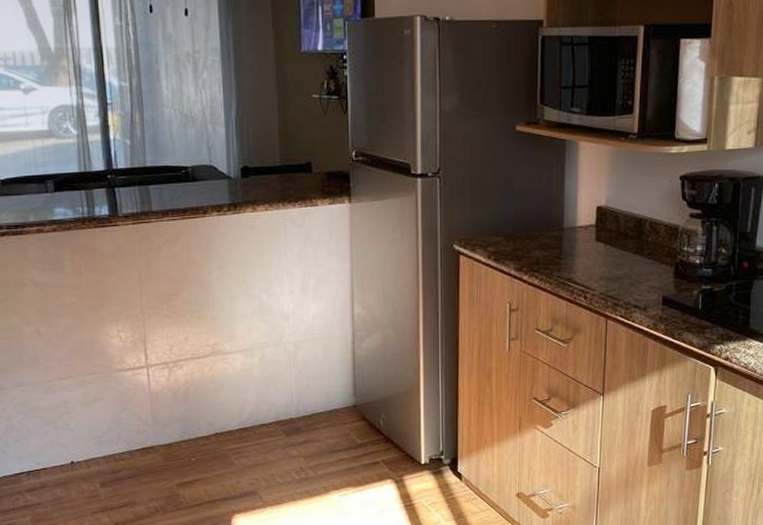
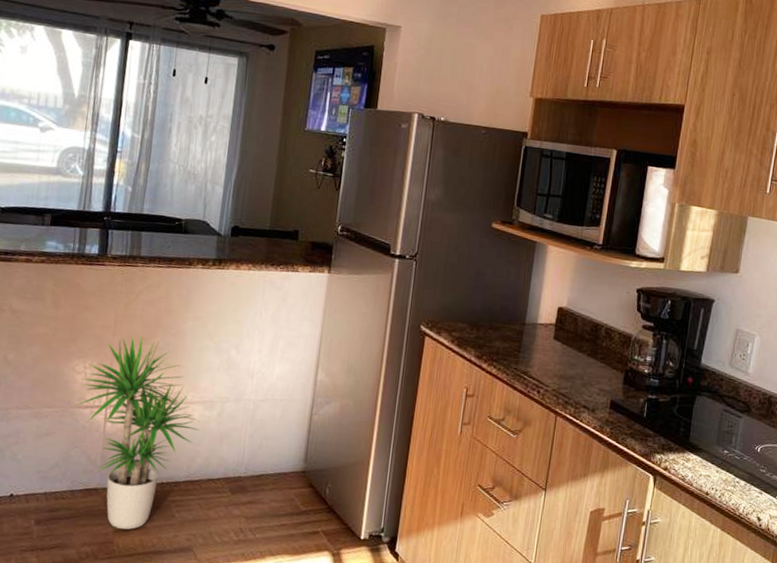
potted plant: none [115,292,244,481] -> present [74,335,200,530]

